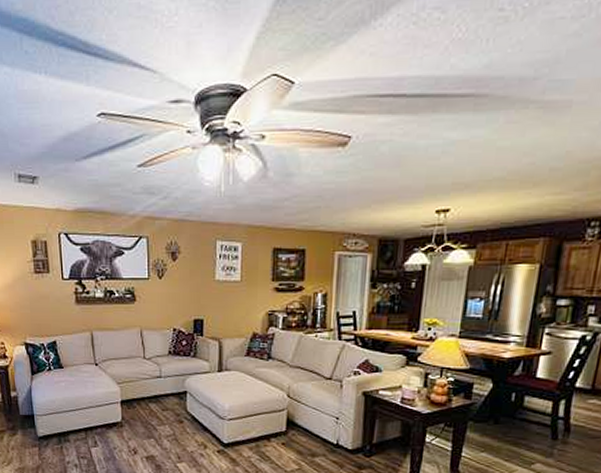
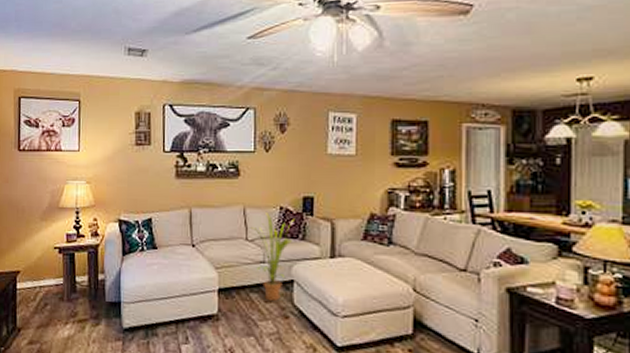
house plant: none [147,334,186,410] -> present [250,213,294,302]

